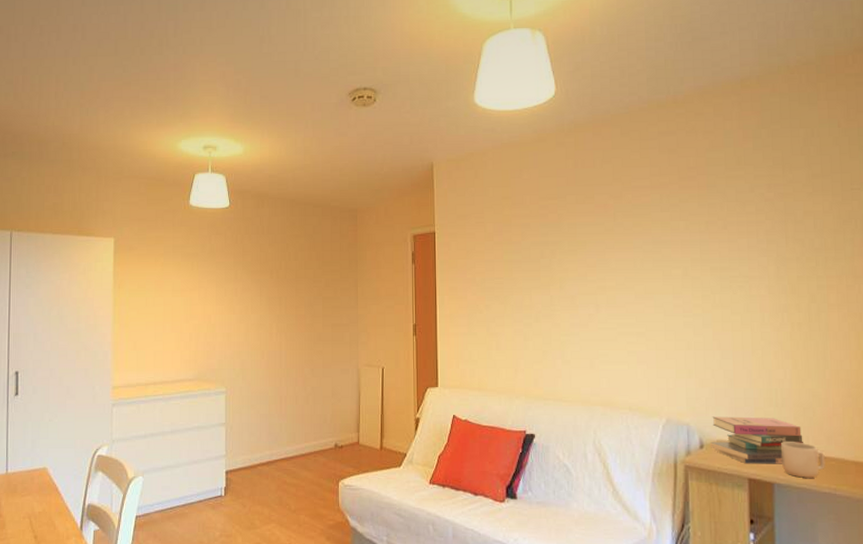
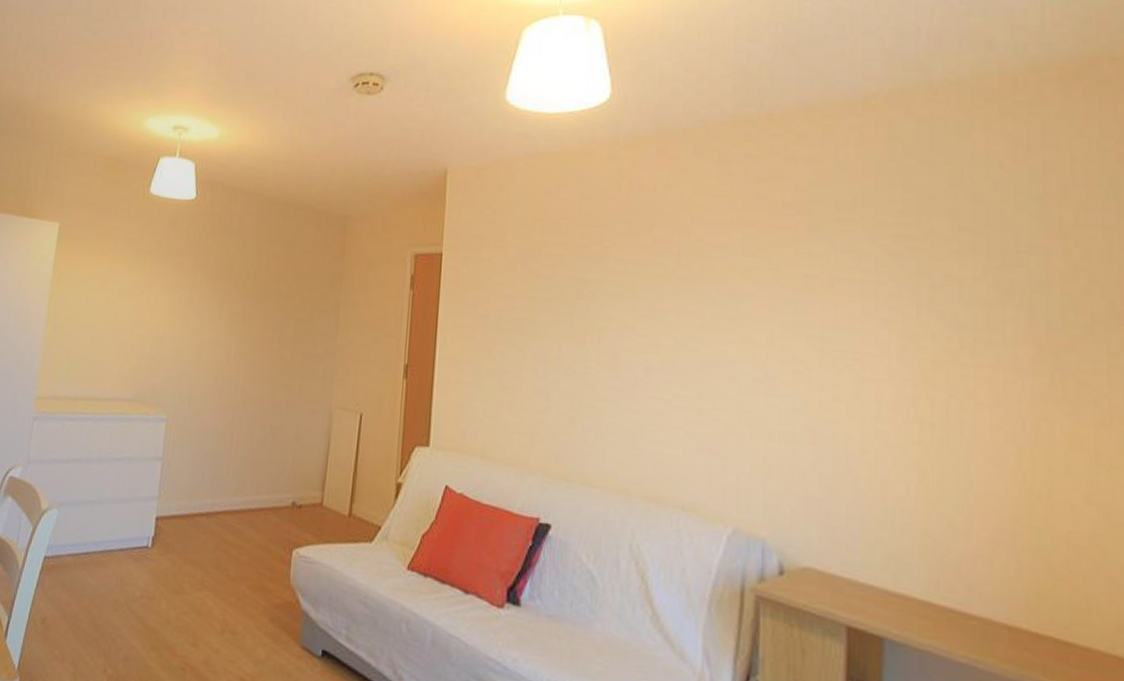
books: present [710,416,803,464] -> none [794,534,930,614]
mug: present [781,442,825,478] -> none [897,582,962,640]

